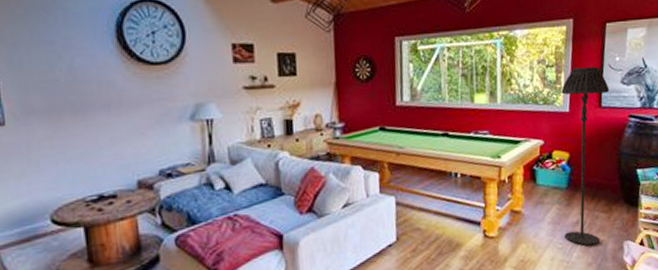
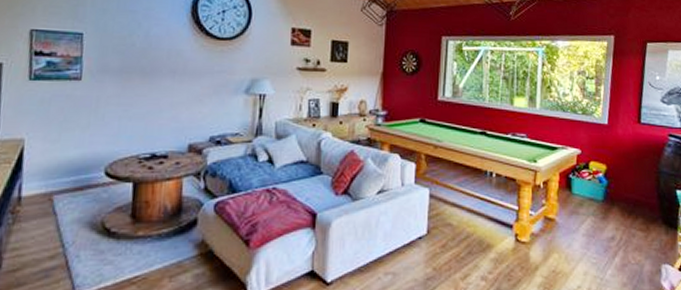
floor lamp: present [561,66,610,246] -> none [599,81,649,265]

